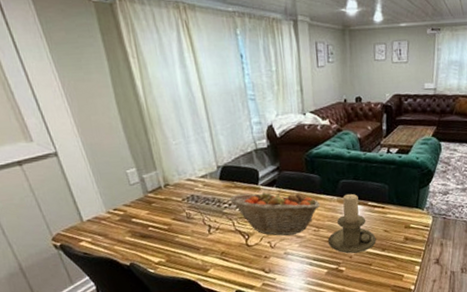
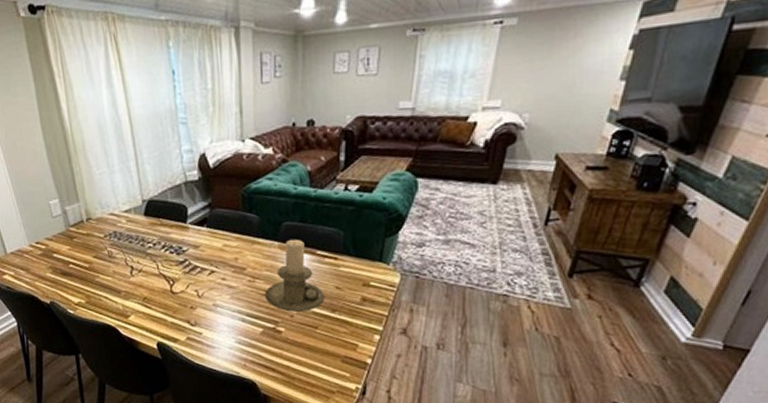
fruit basket: present [230,190,320,236] -> none [155,230,257,284]

